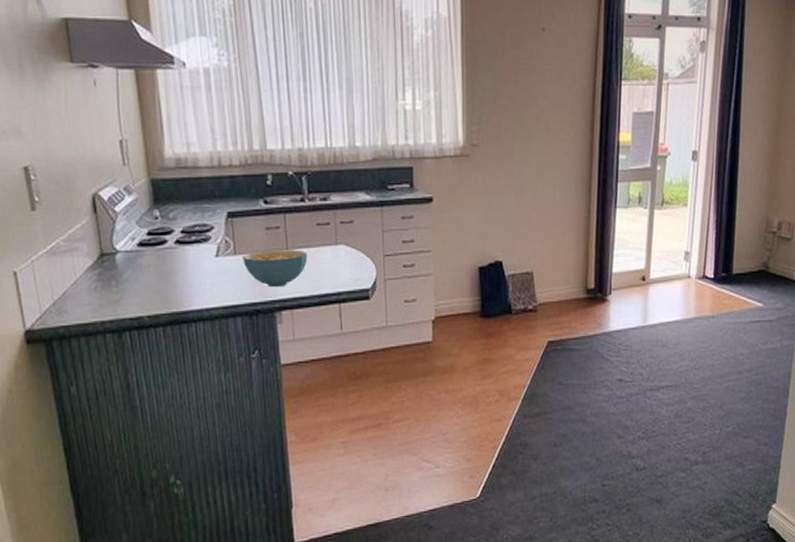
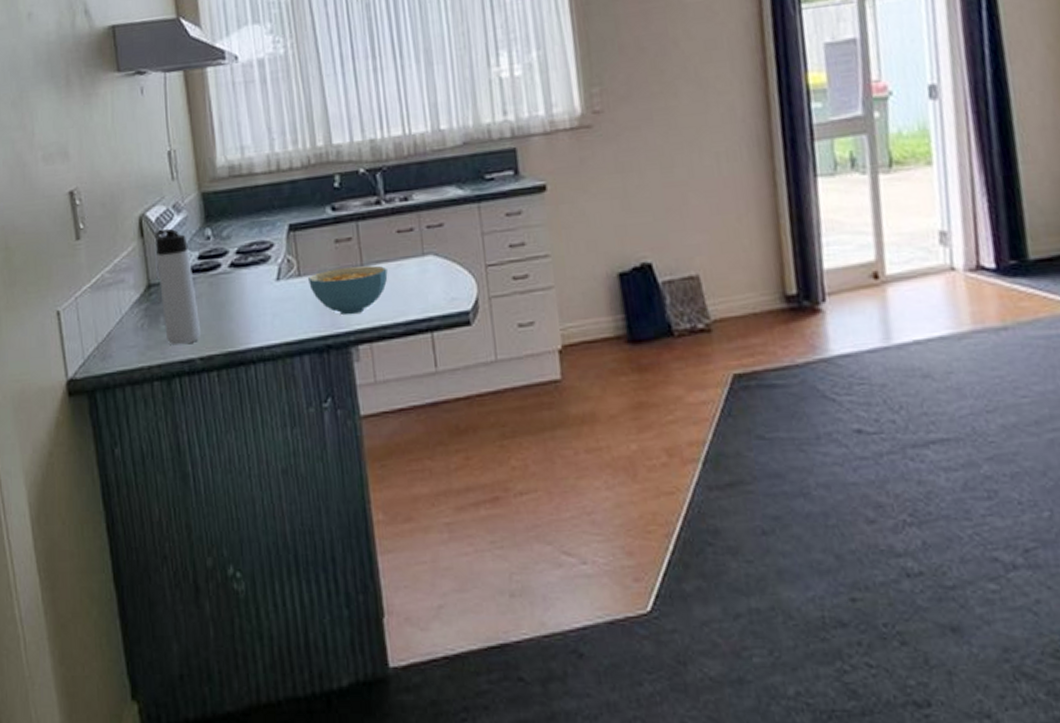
thermos bottle: none [108,207,148,305] -> present [155,228,201,346]

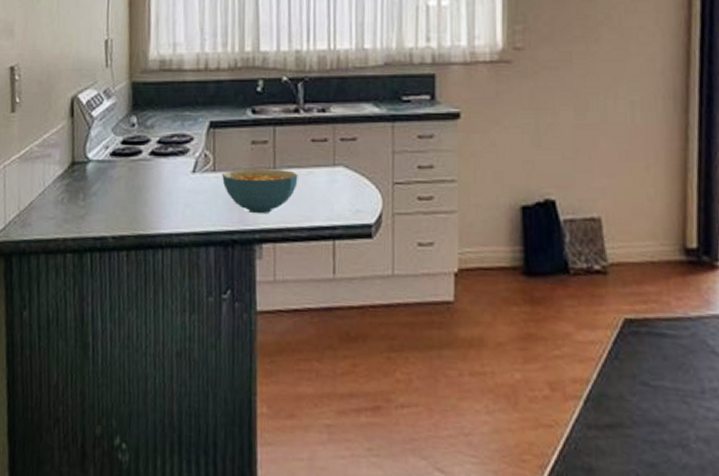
thermos bottle: present [155,228,201,346] -> none [82,111,116,223]

